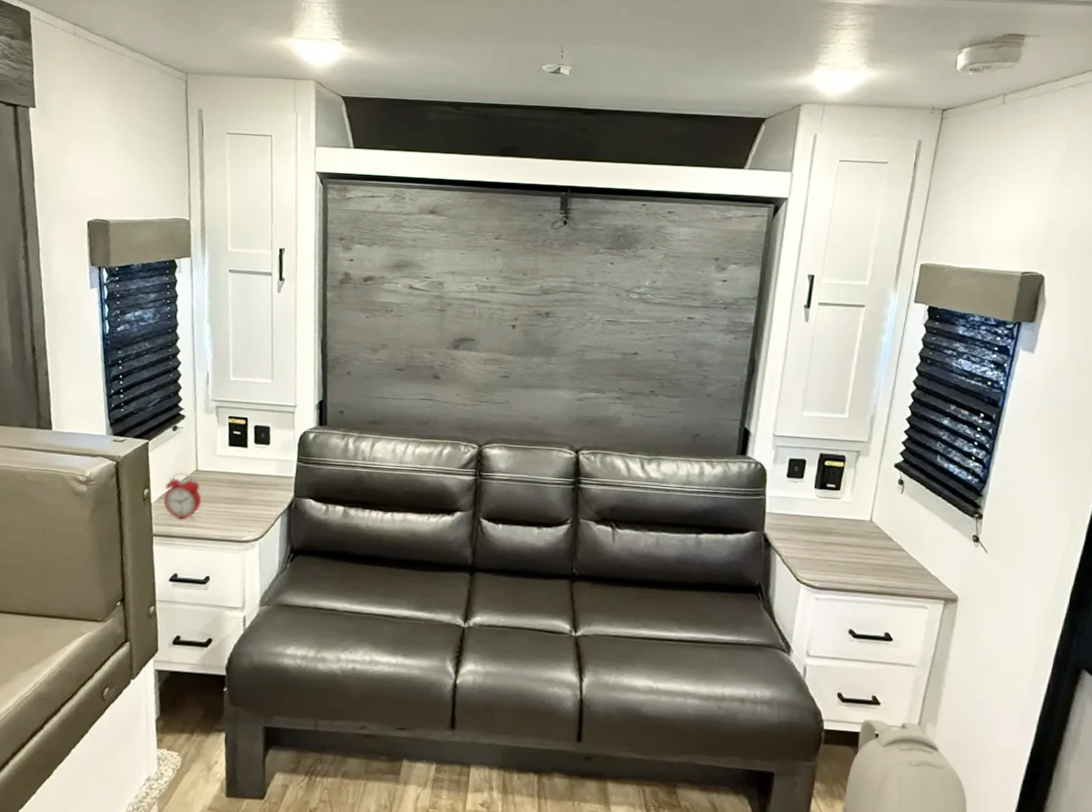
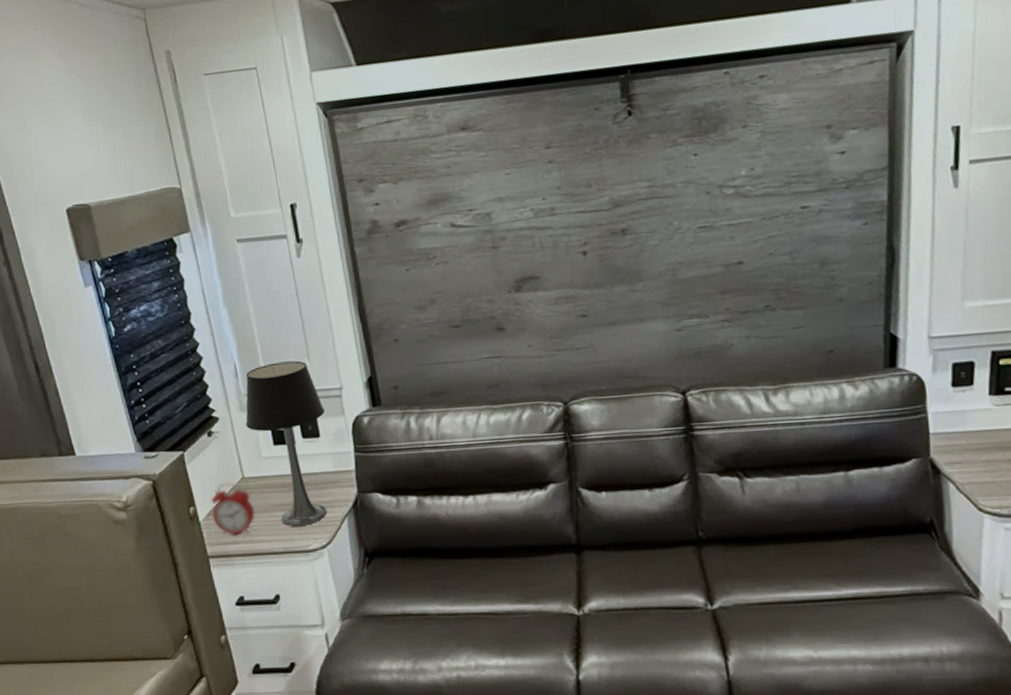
table lamp: none [208,376,279,520] -> present [245,360,328,527]

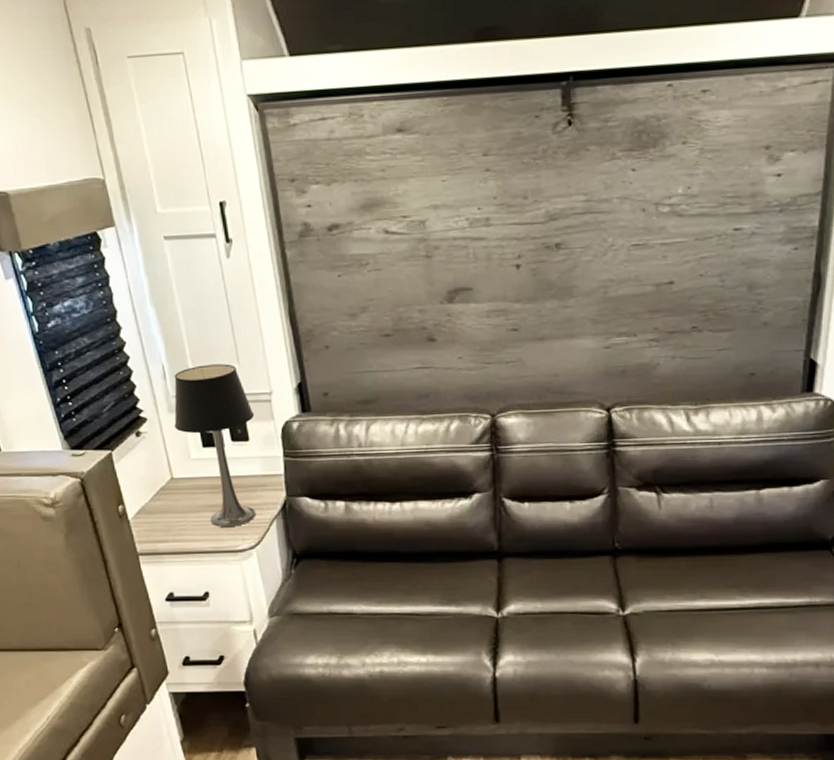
alarm clock: present [211,482,256,535] -> none [140,482,185,534]

